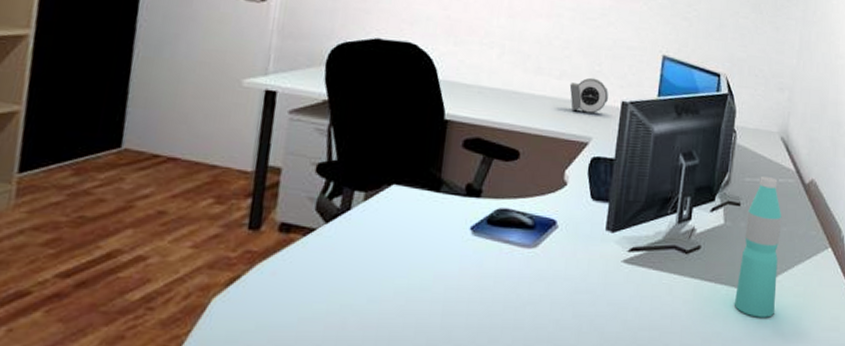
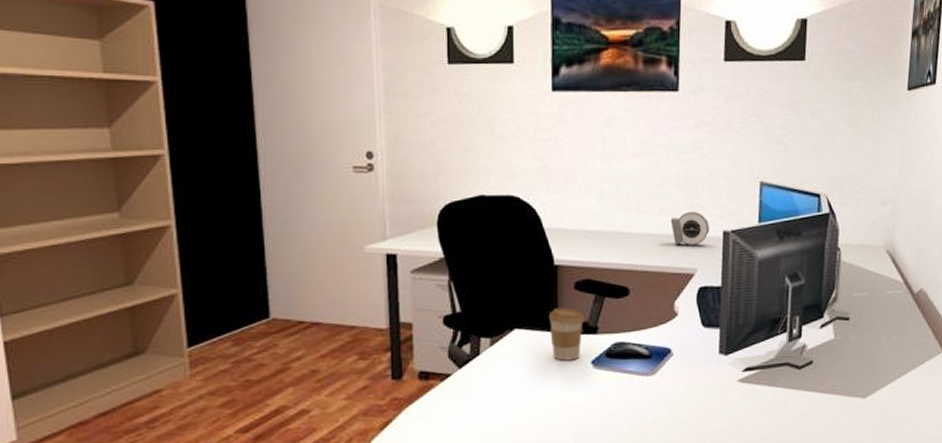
coffee cup: none [430,165,469,224] -> present [548,307,584,361]
water bottle: present [734,176,782,318] -> none [849,289,892,422]

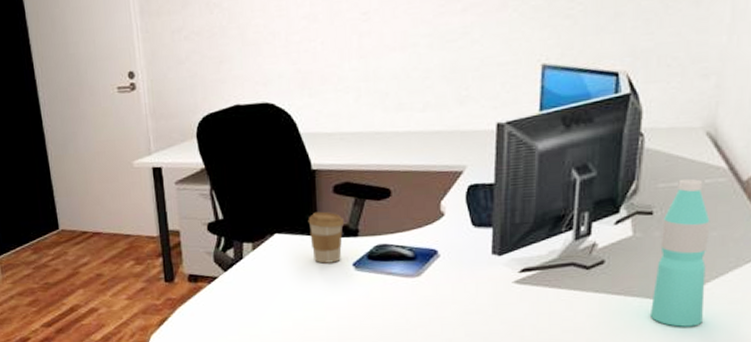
alarm clock: present [670,211,709,246] -> none [435,103,480,142]
water bottle: none [849,289,892,422] -> present [649,178,710,327]

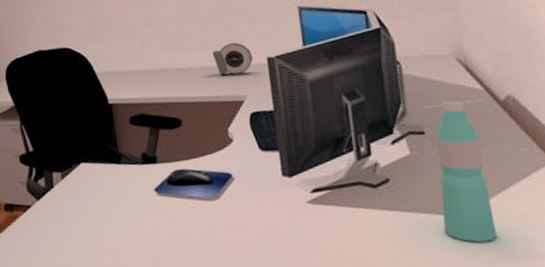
coffee cup: present [308,211,344,264] -> none [109,141,143,190]
alarm clock: none [435,103,480,142] -> present [212,42,253,76]

